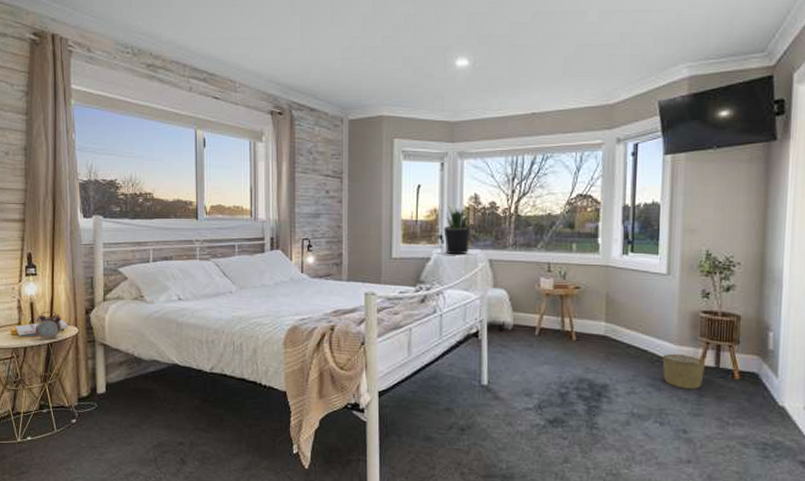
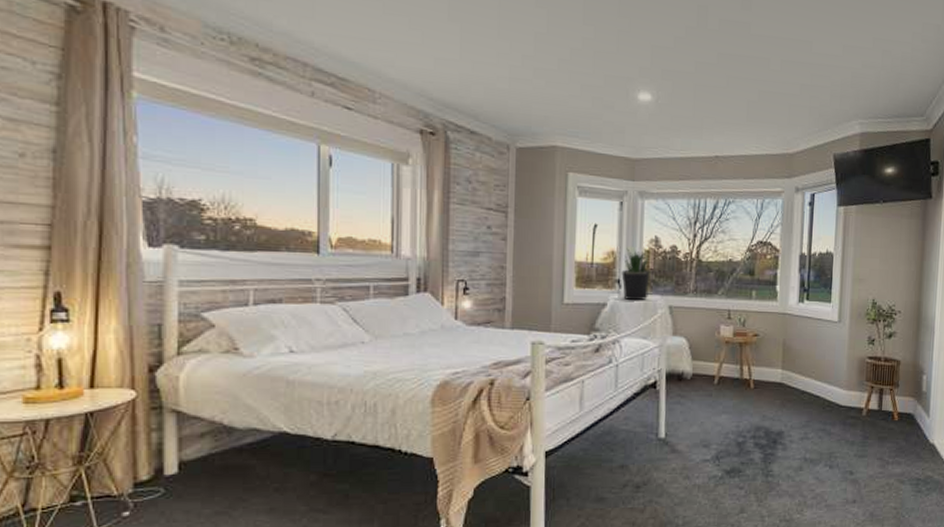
books: present [15,319,69,338] -> none [30,380,121,407]
alarm clock: present [35,311,62,341] -> none [65,369,110,410]
basket: present [662,353,706,389] -> none [832,398,871,432]

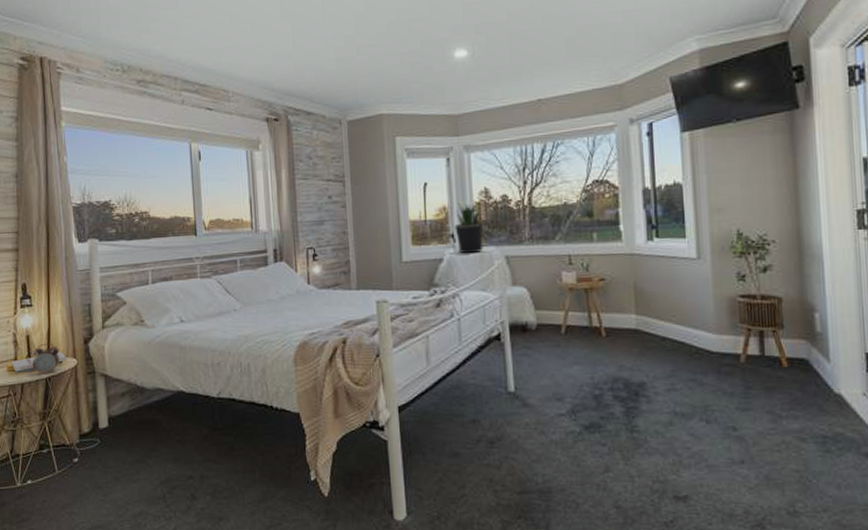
books: none [30,380,121,407] -> present [11,351,67,374]
alarm clock: none [65,369,110,410] -> present [32,343,60,376]

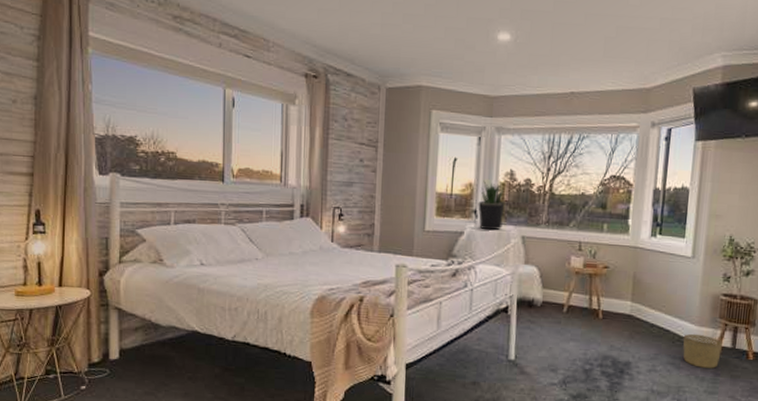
books: present [11,351,67,374] -> none [20,281,80,299]
alarm clock: present [32,343,60,376] -> none [42,271,72,303]
basket: none [701,343,750,381] -> present [683,333,723,368]

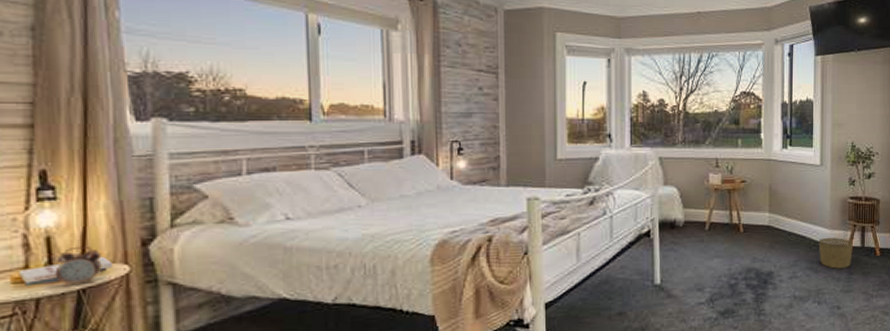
books: none [20,281,80,299] -> present [18,256,114,287]
alarm clock: none [42,271,72,303] -> present [55,246,102,288]
planter: present [478,181,505,231] -> none [612,103,640,154]

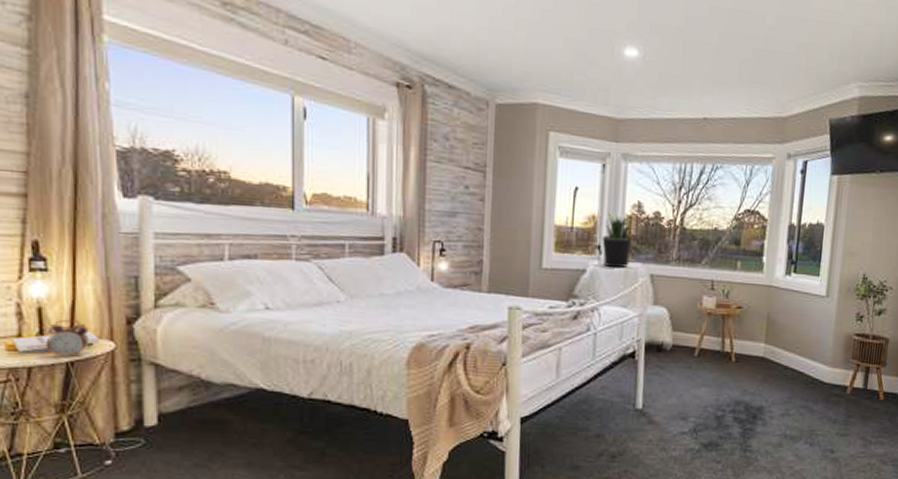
planter: none [612,103,640,154] -> present [602,213,632,268]
basket: present [818,237,854,269] -> none [816,375,856,410]

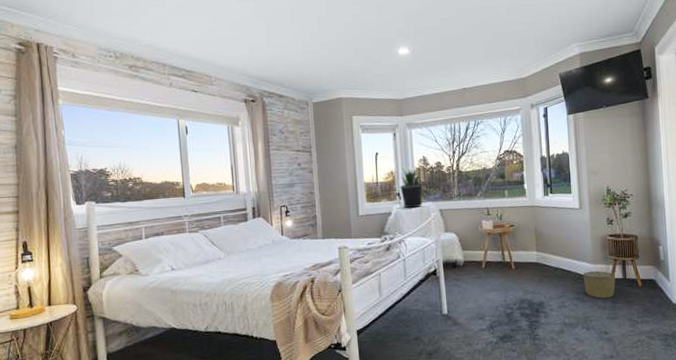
books: present [12,331,100,355] -> none [13,299,67,321]
alarm clock: present [45,319,89,359] -> none [34,292,61,322]
basket: none [816,375,856,410] -> present [583,270,616,299]

